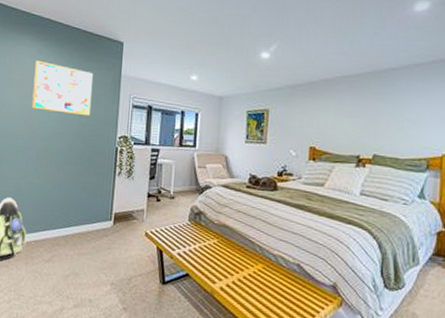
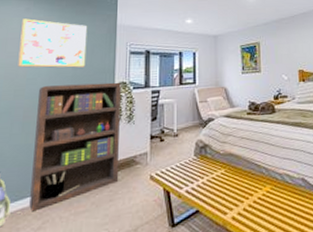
bookcase: none [41,131,123,245] -> present [29,82,121,212]

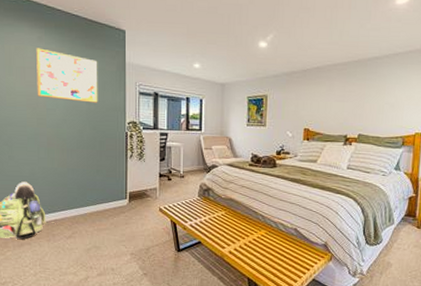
bookcase: present [29,82,121,212] -> none [59,117,133,224]

